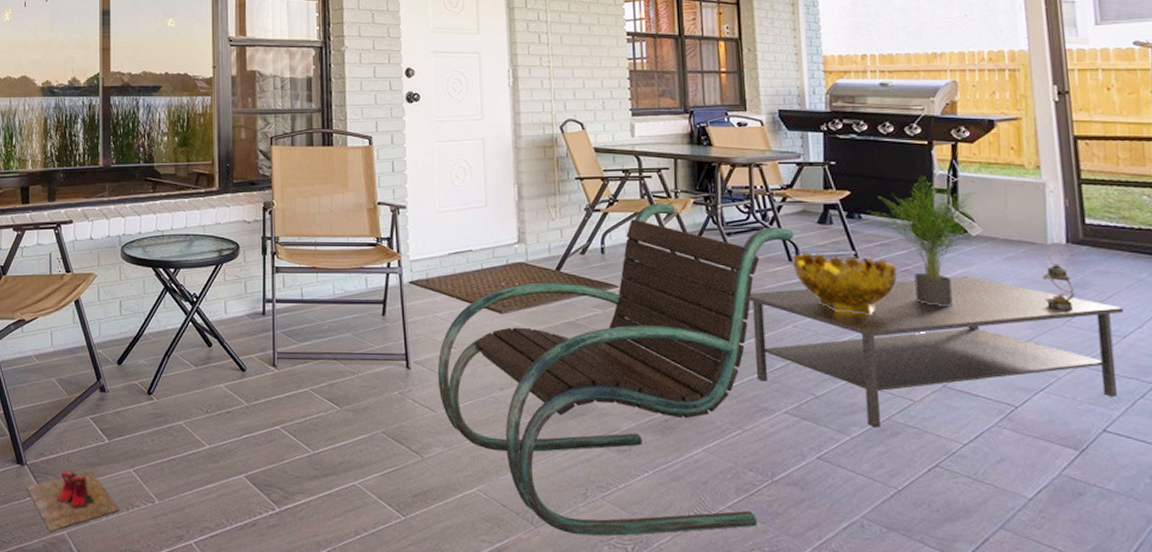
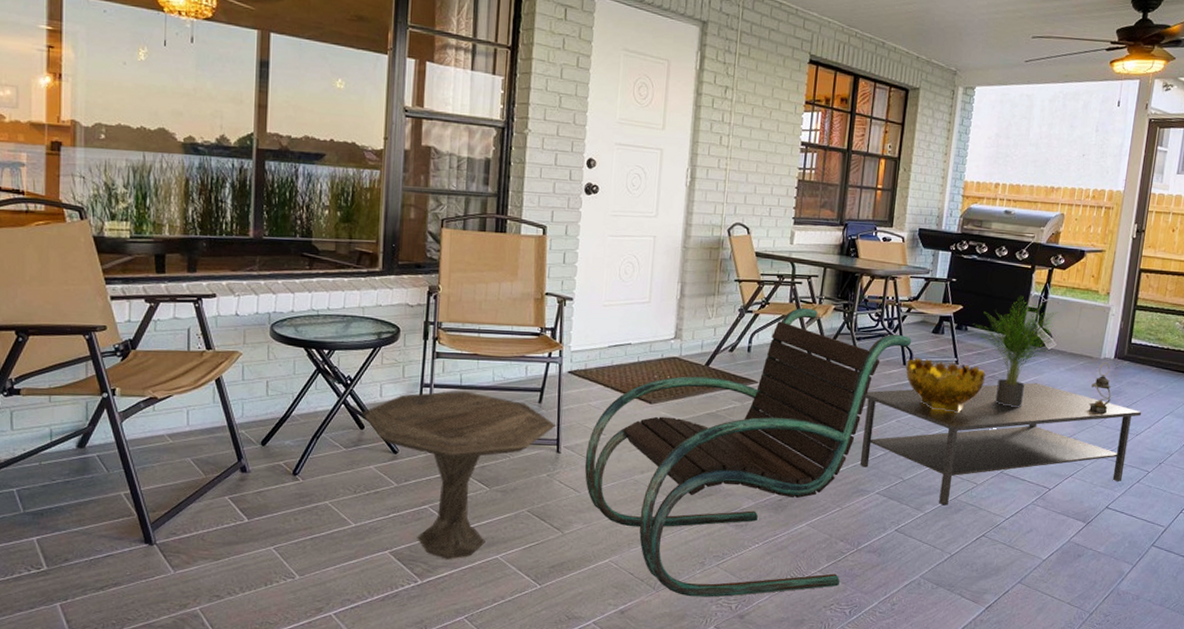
slippers: present [26,469,119,532] -> none [155,548,257,608]
side table: none [208,305,403,485] -> present [361,391,557,560]

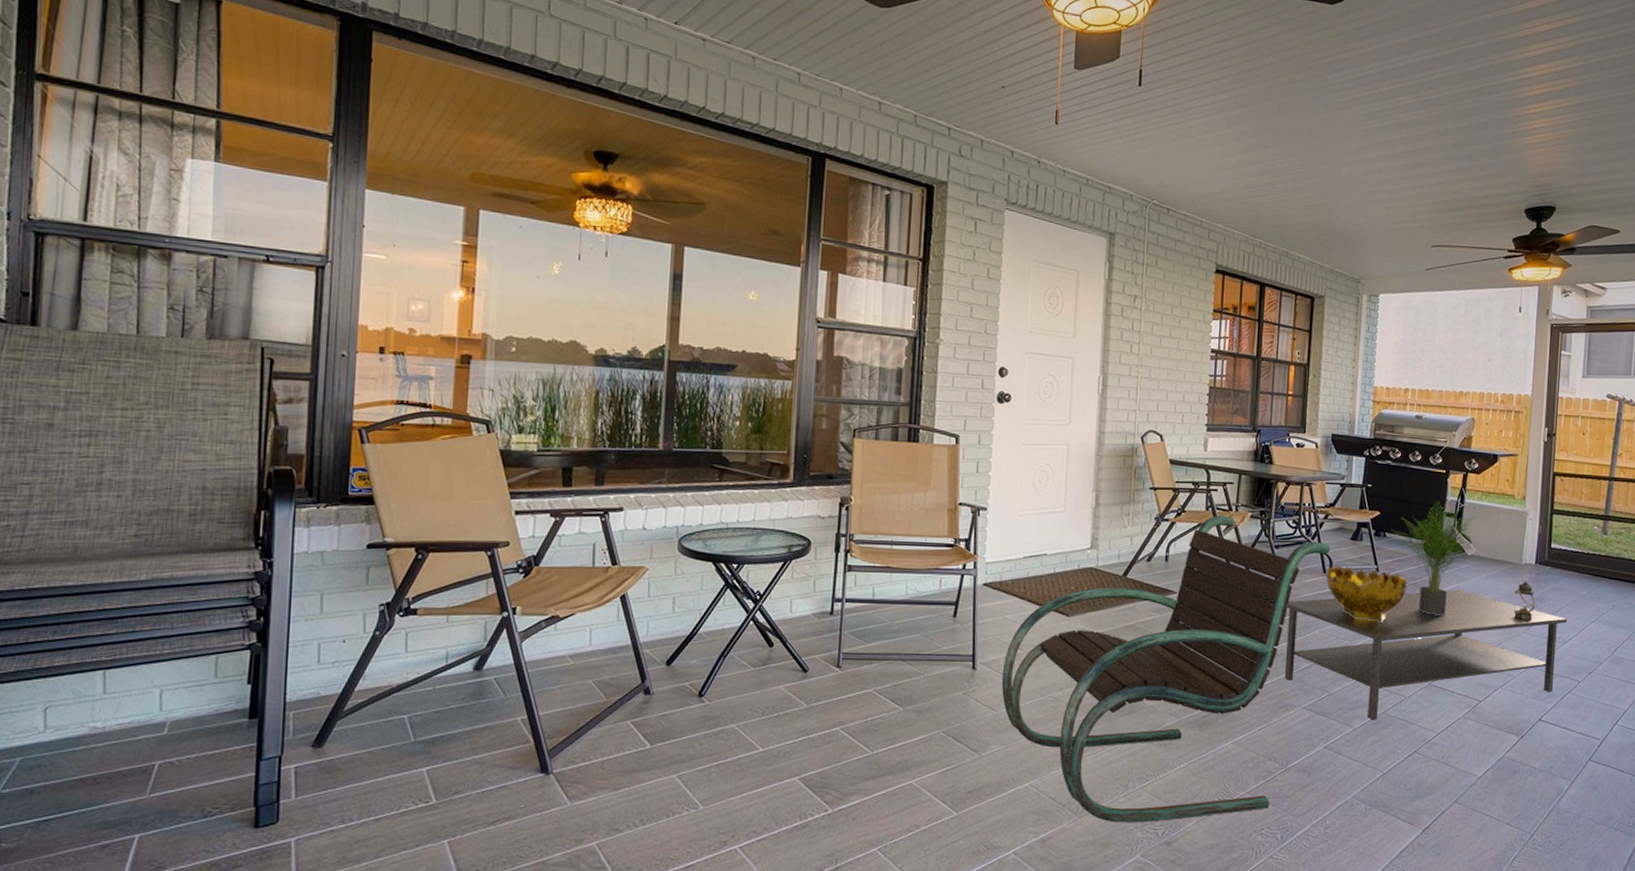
side table: present [361,391,557,560] -> none [770,605,972,786]

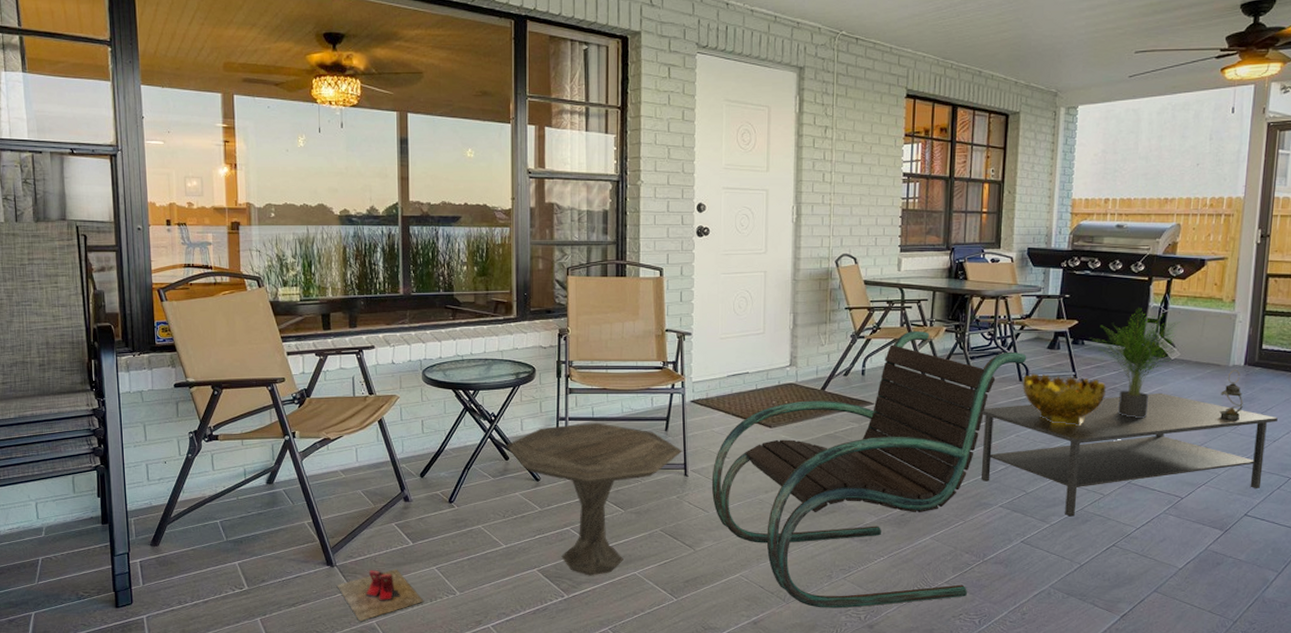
slippers: none [551,776,659,844] -> present [336,568,424,622]
side table: none [770,605,972,786] -> present [505,422,683,576]

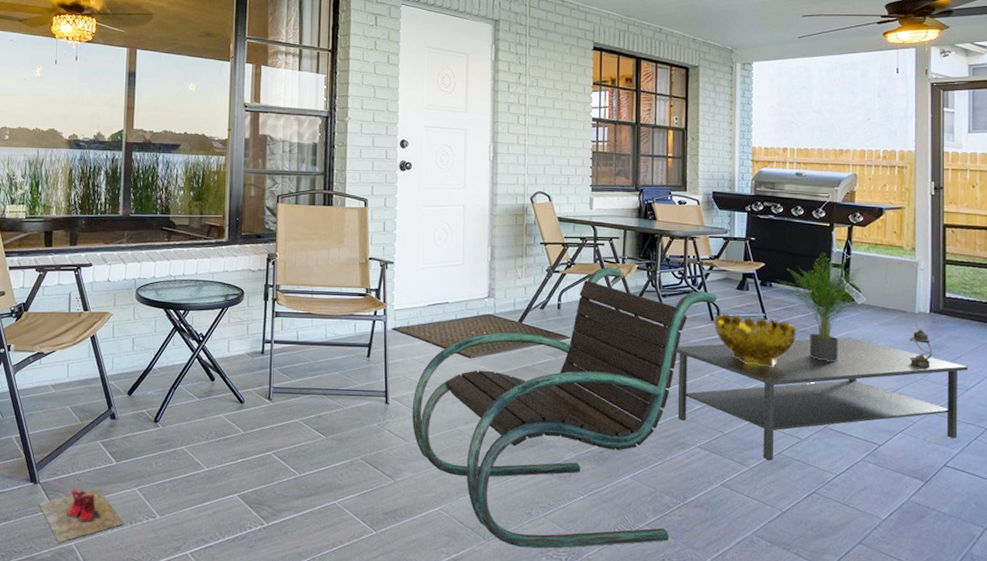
side table: present [505,422,683,576] -> none [212,346,384,504]

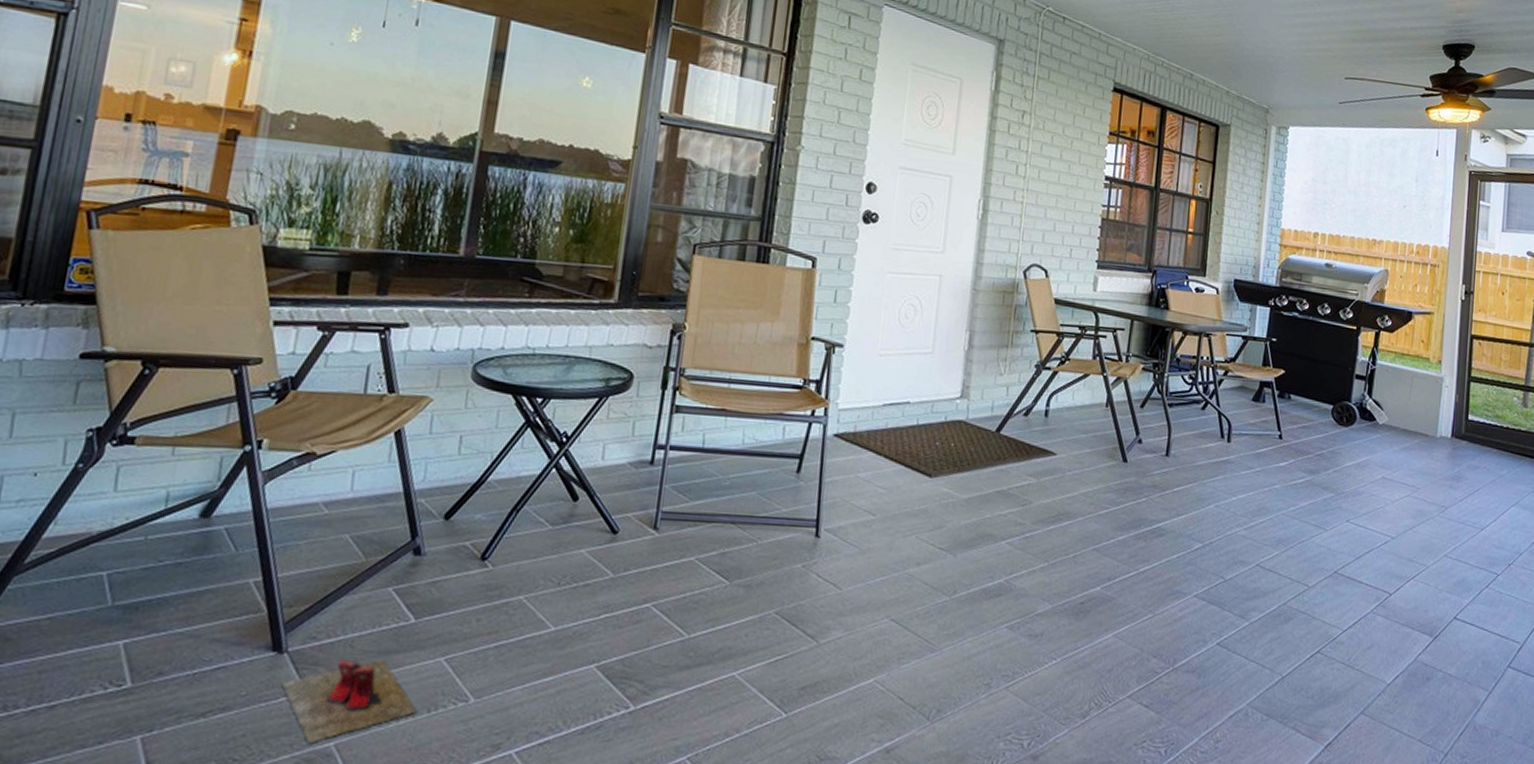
lounge chair: present [412,268,717,549] -> none [848,366,1230,731]
coffee table: present [674,337,968,461] -> none [1174,463,1485,613]
decorative bowl: present [714,313,796,367] -> none [1223,429,1313,498]
potted plant: present [780,254,864,362] -> none [1300,362,1389,493]
lantern: present [909,317,932,368] -> none [1427,442,1451,503]

